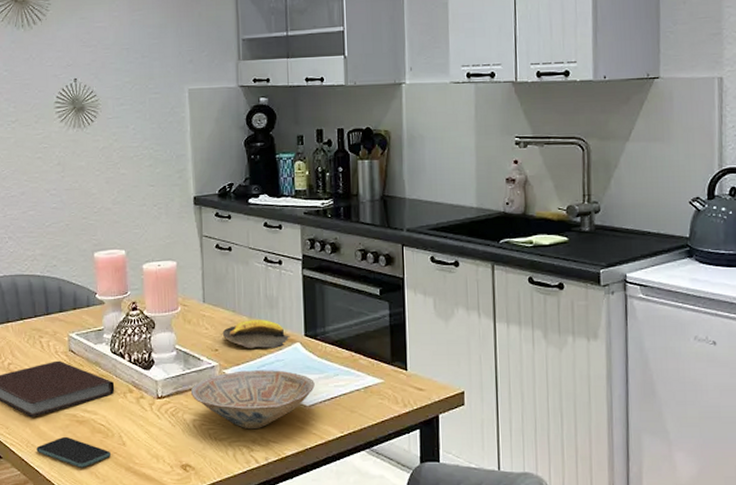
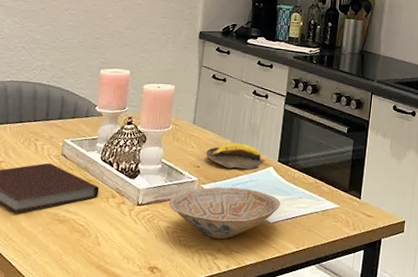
smartphone: present [36,436,110,468] -> none [13,233,85,264]

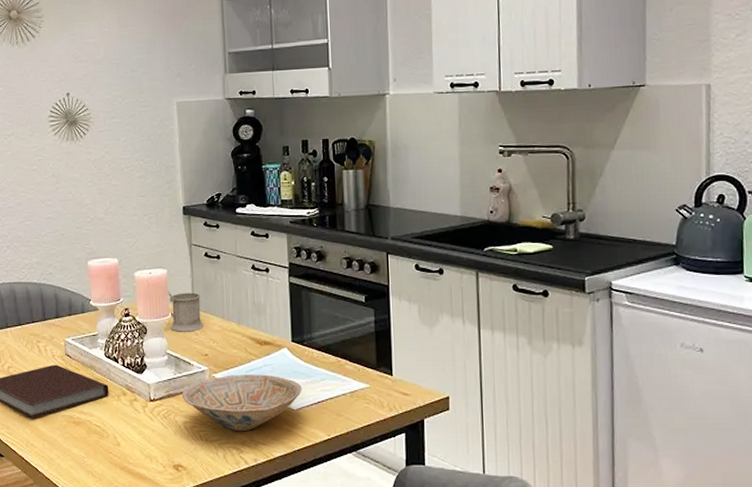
mug: none [169,105,202,145] -> present [168,291,204,332]
banana: present [206,142,265,170] -> none [211,325,278,354]

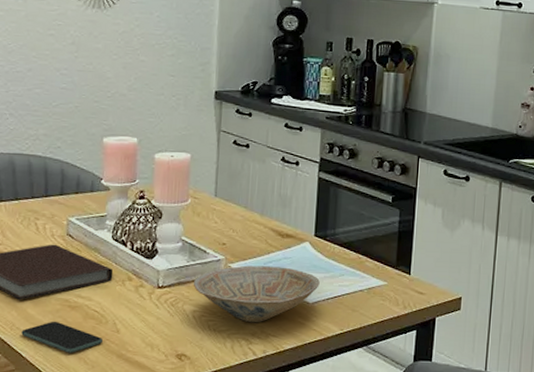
smartphone: none [35,436,106,467] -> present [21,321,103,353]
mug: present [168,291,204,332] -> none [188,176,225,220]

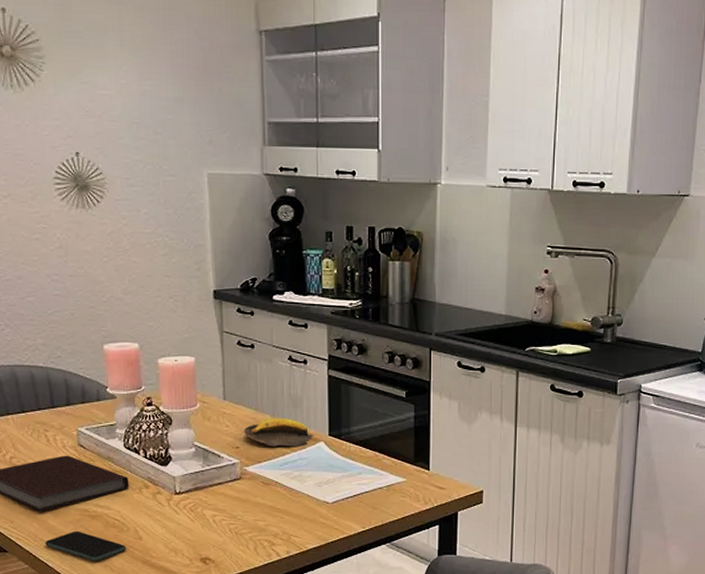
bowl: present [193,265,320,323] -> none [210,468,338,525]
banana: none [231,216,300,246] -> present [243,417,314,447]

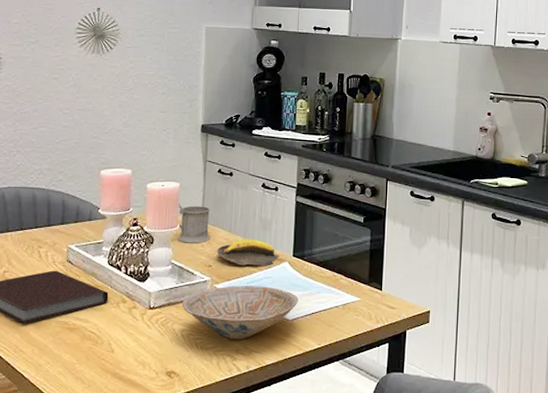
smartphone: present [45,530,126,561] -> none [24,342,98,373]
mug: none [196,380,235,424] -> present [177,203,210,243]
bowl: none [210,468,338,525] -> present [181,285,298,340]

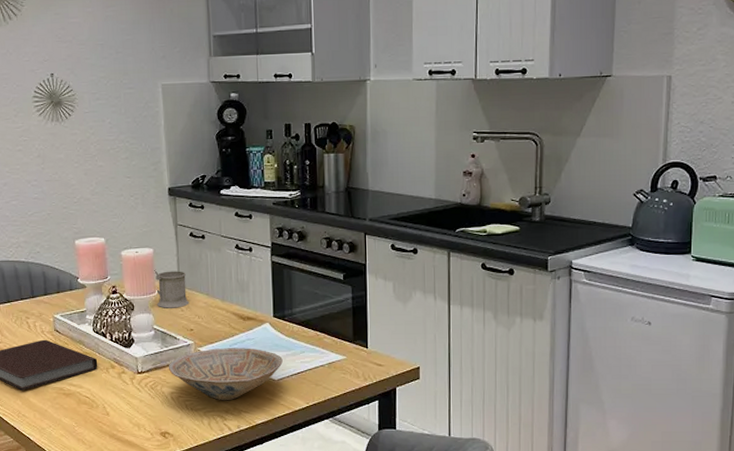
banana: present [217,239,280,266] -> none [197,301,260,328]

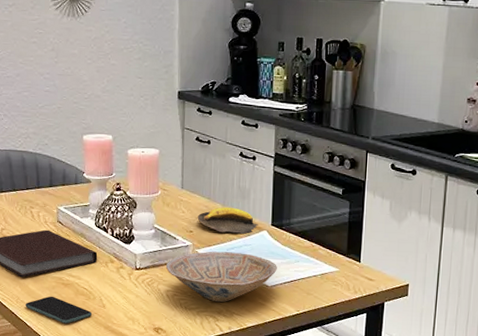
smartphone: none [27,407,96,435] -> present [25,296,92,324]
mug: present [154,269,189,308] -> none [158,170,191,210]
banana: none [197,301,260,328] -> present [197,207,258,234]

